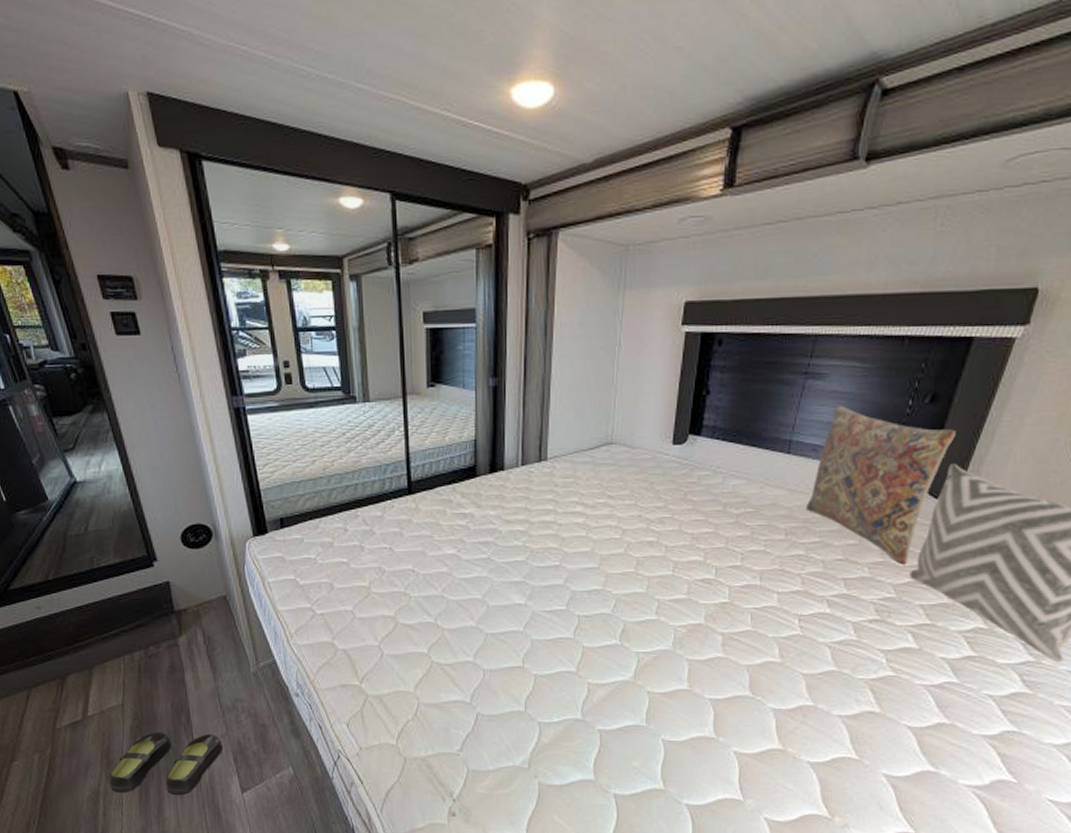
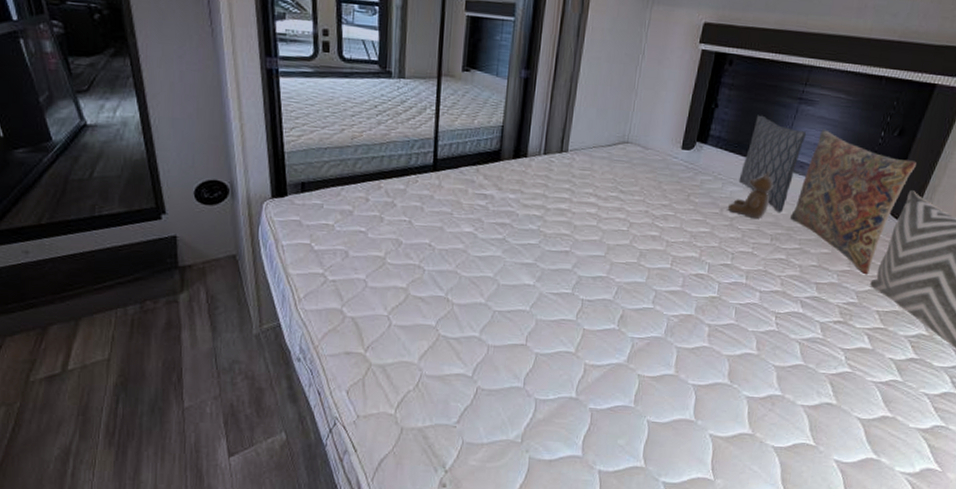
slippers: present [109,732,222,795] -> none [83,390,213,457]
teddy bear: none [731,459,783,512] -> present [727,171,774,219]
pillow: none [743,397,818,505] -> present [740,114,807,213]

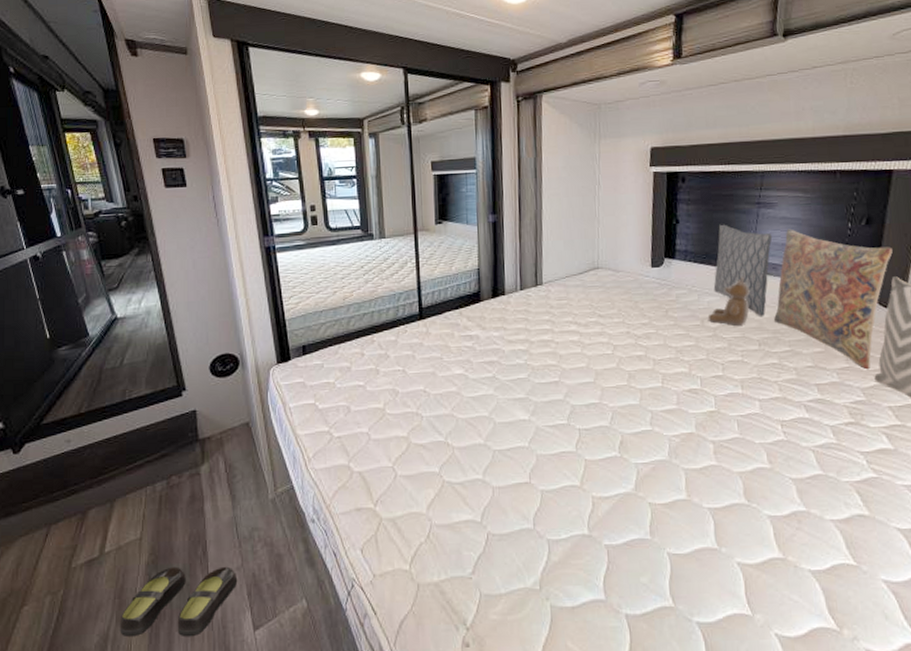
slippers: none [83,390,213,457] -> present [120,566,237,636]

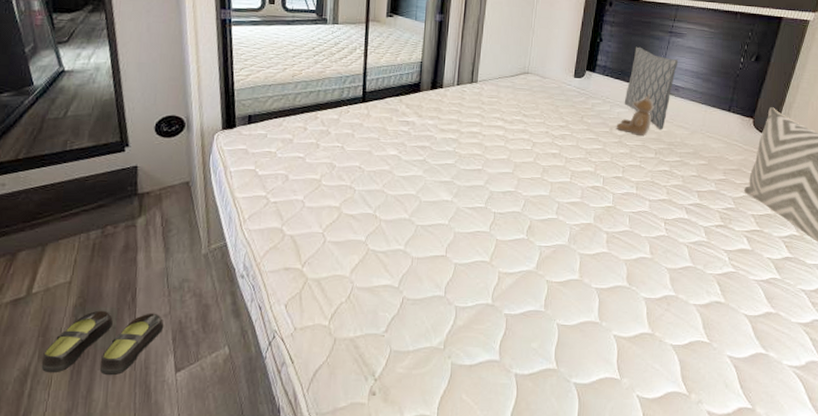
pillow: present [774,228,893,370] -> none [671,57,773,183]

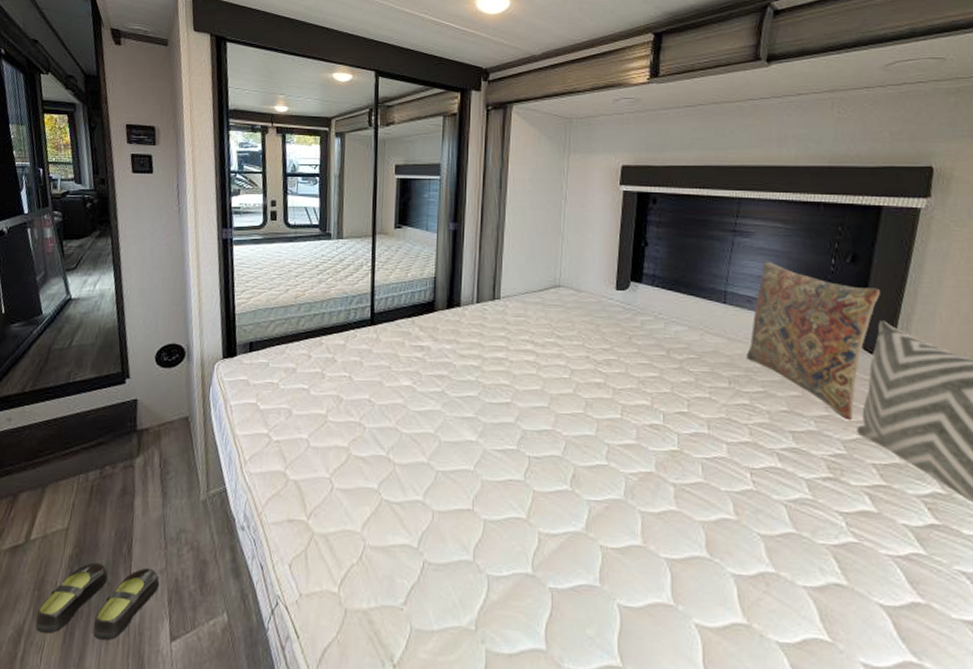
teddy bear: present [616,94,654,136] -> none [674,308,721,360]
pillow: present [625,46,679,131] -> none [683,250,748,353]
pillow: none [671,57,773,183] -> present [747,260,880,421]

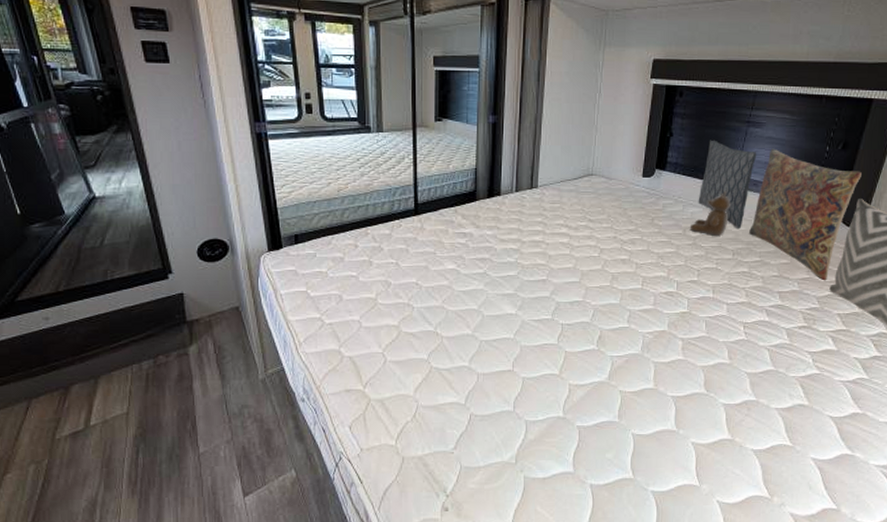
slippers: present [35,562,159,640] -> none [108,439,227,501]
teddy bear: none [674,308,721,360] -> present [689,191,730,236]
pillow: none [683,250,748,353] -> present [699,140,757,230]

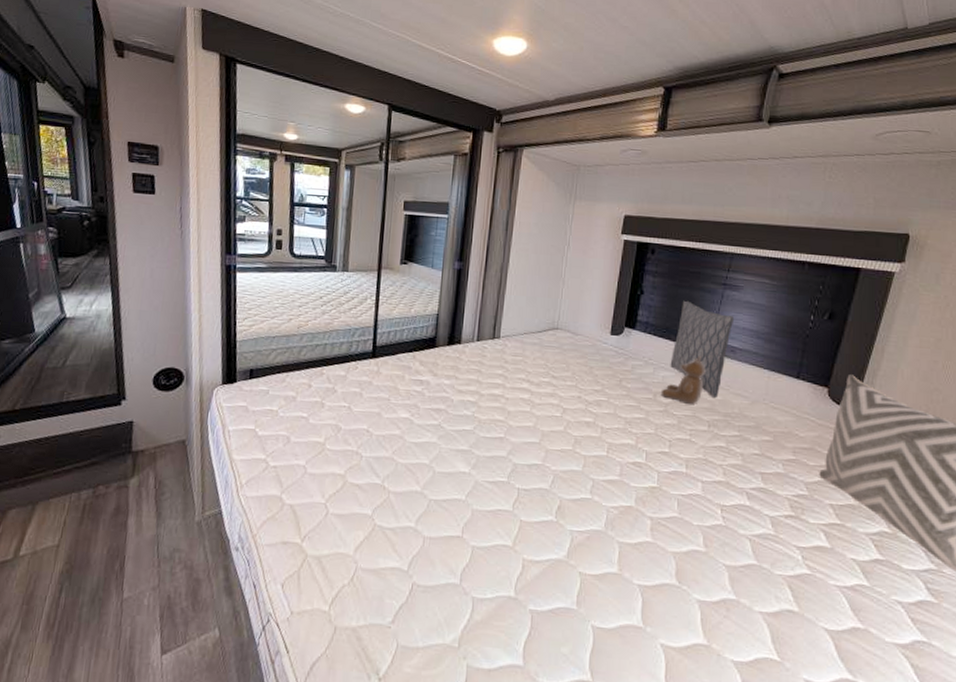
pillow: present [749,148,862,281] -> none [727,313,851,465]

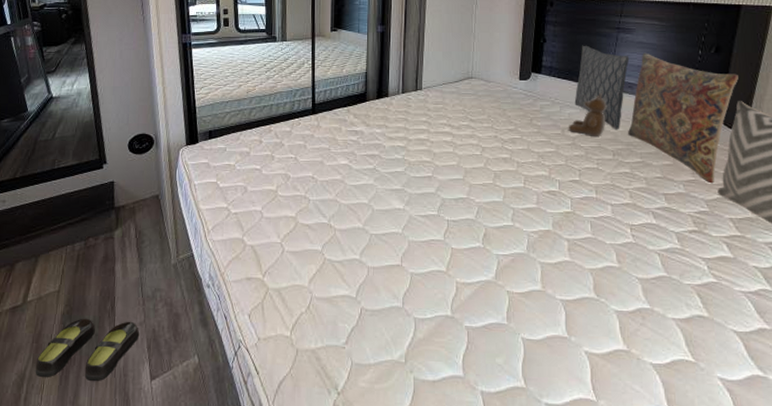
slippers: none [23,578,151,653] -> present [35,318,139,381]
pillow: none [727,313,851,465] -> present [628,52,738,184]

